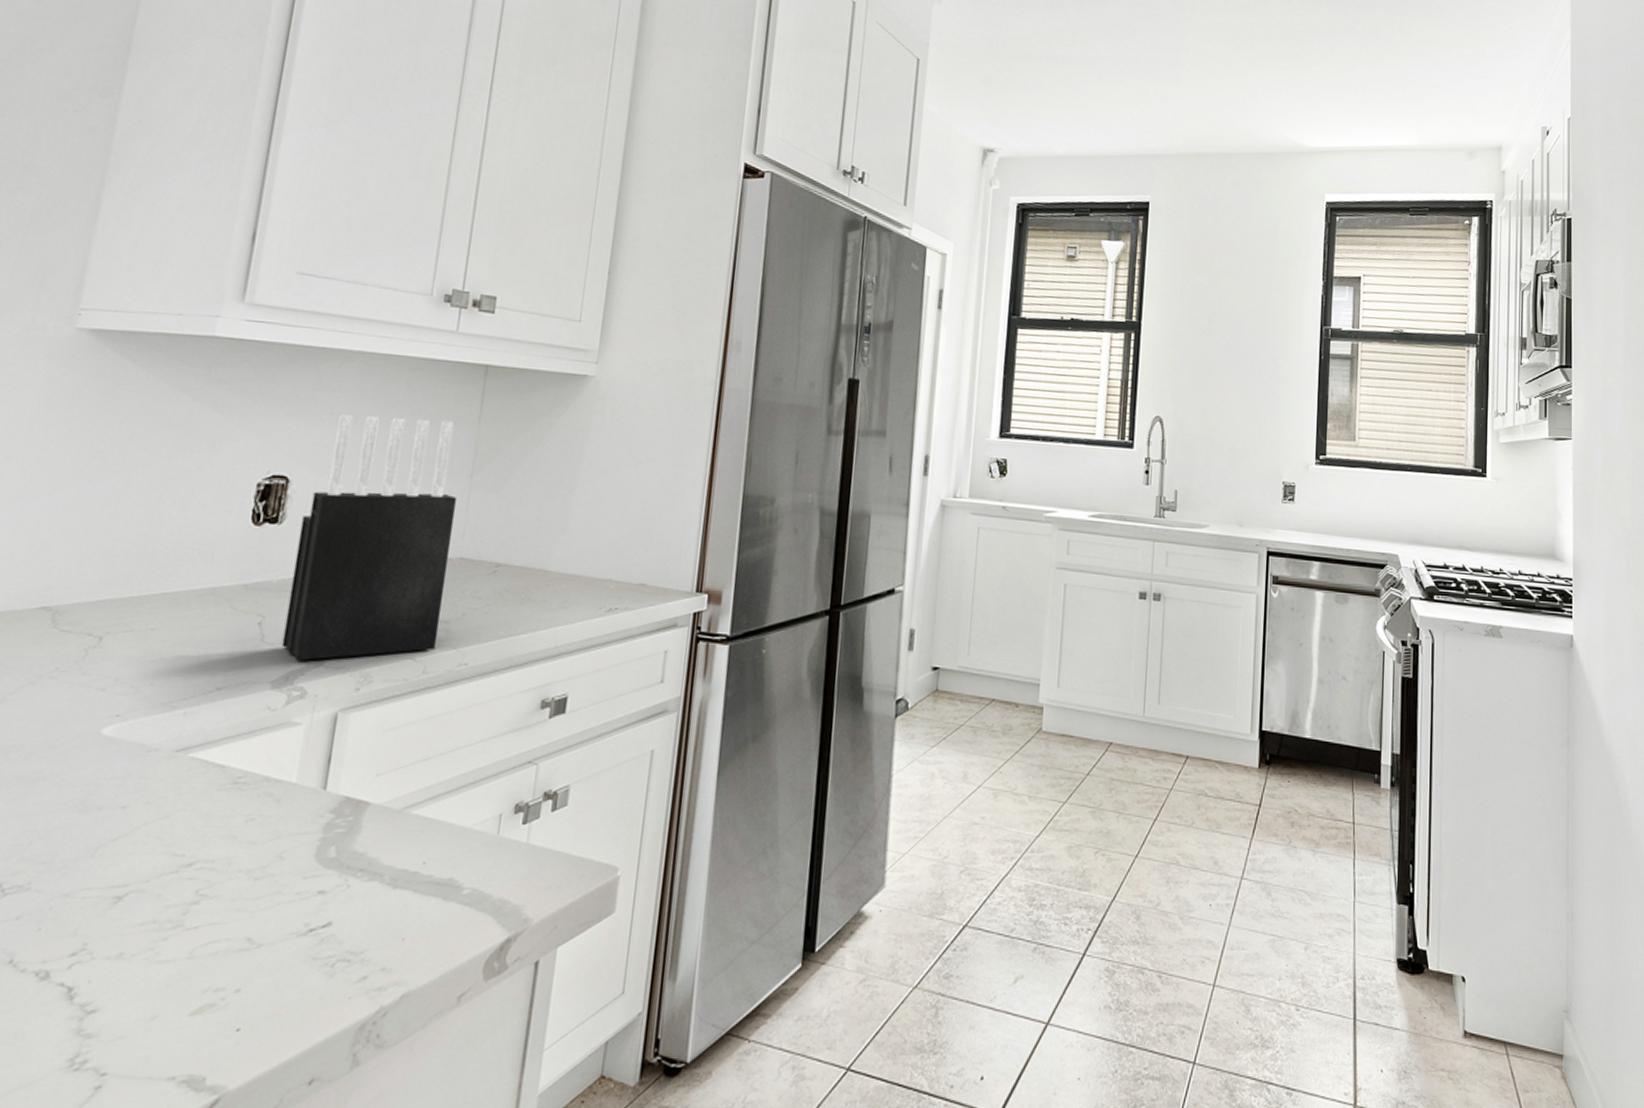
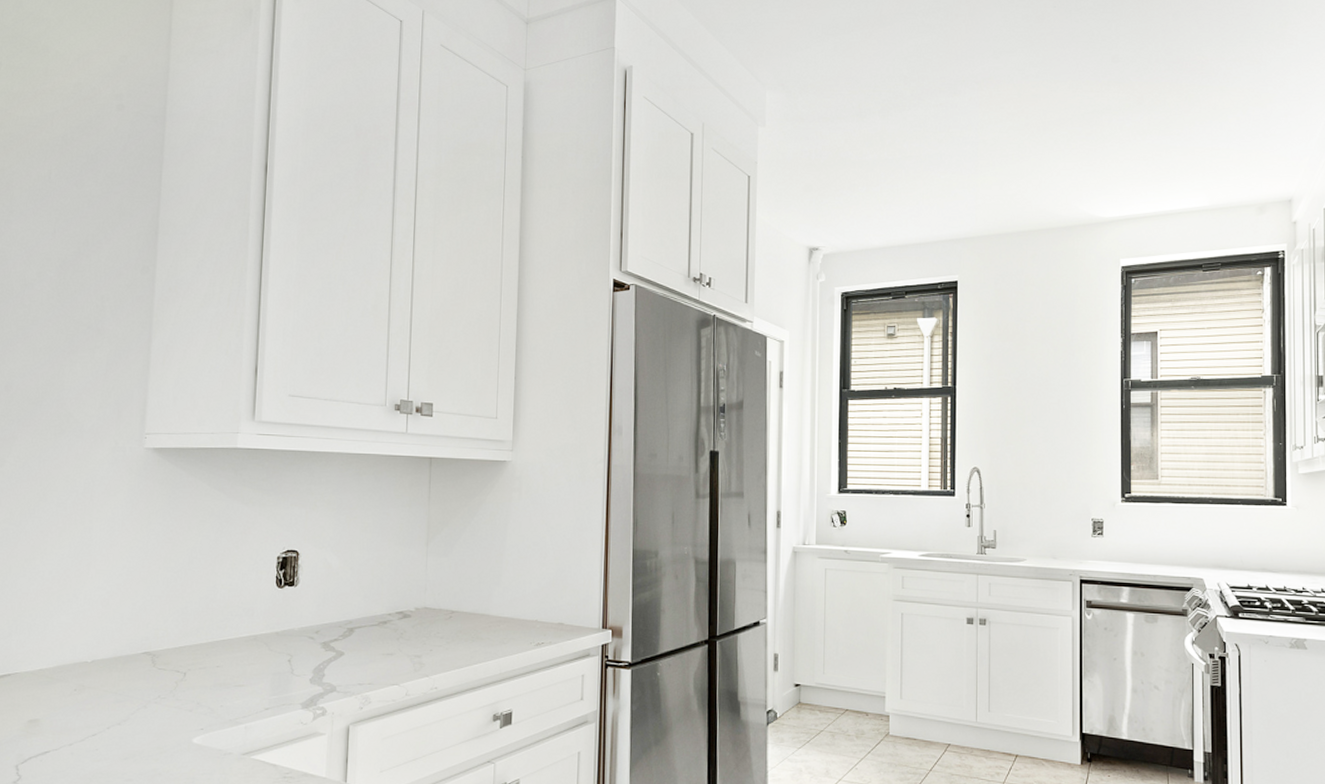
knife block: present [281,415,458,661] -> none [306,502,419,688]

